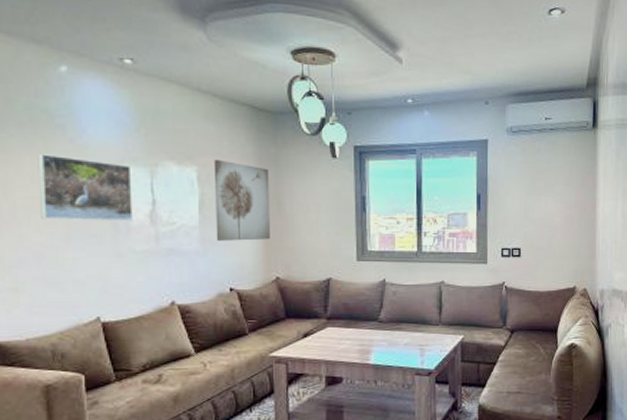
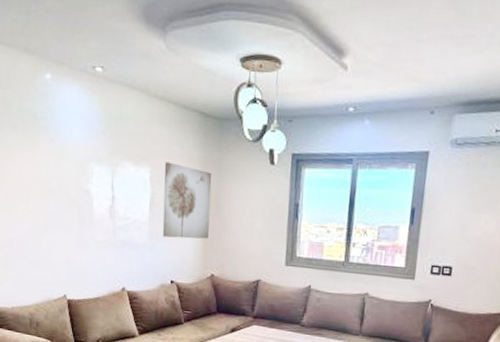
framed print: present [37,154,133,221] -> none [25,151,97,214]

